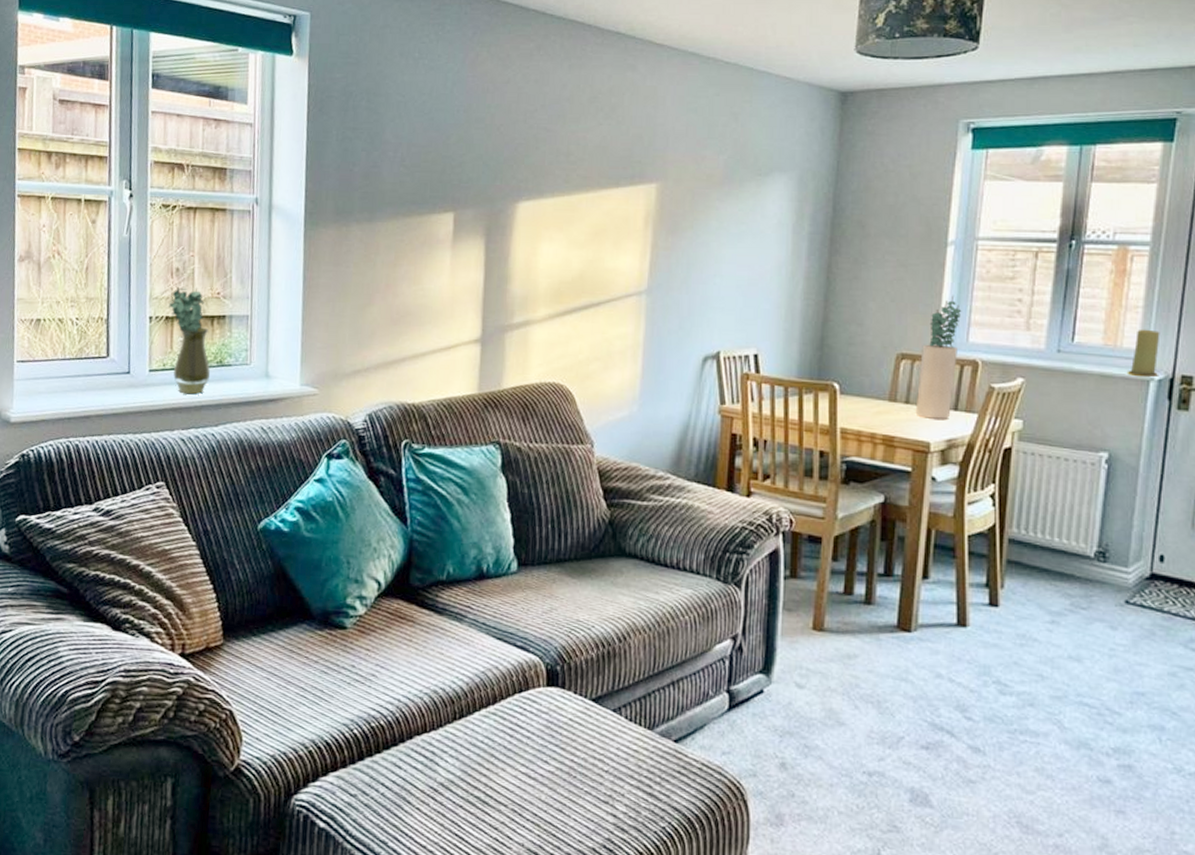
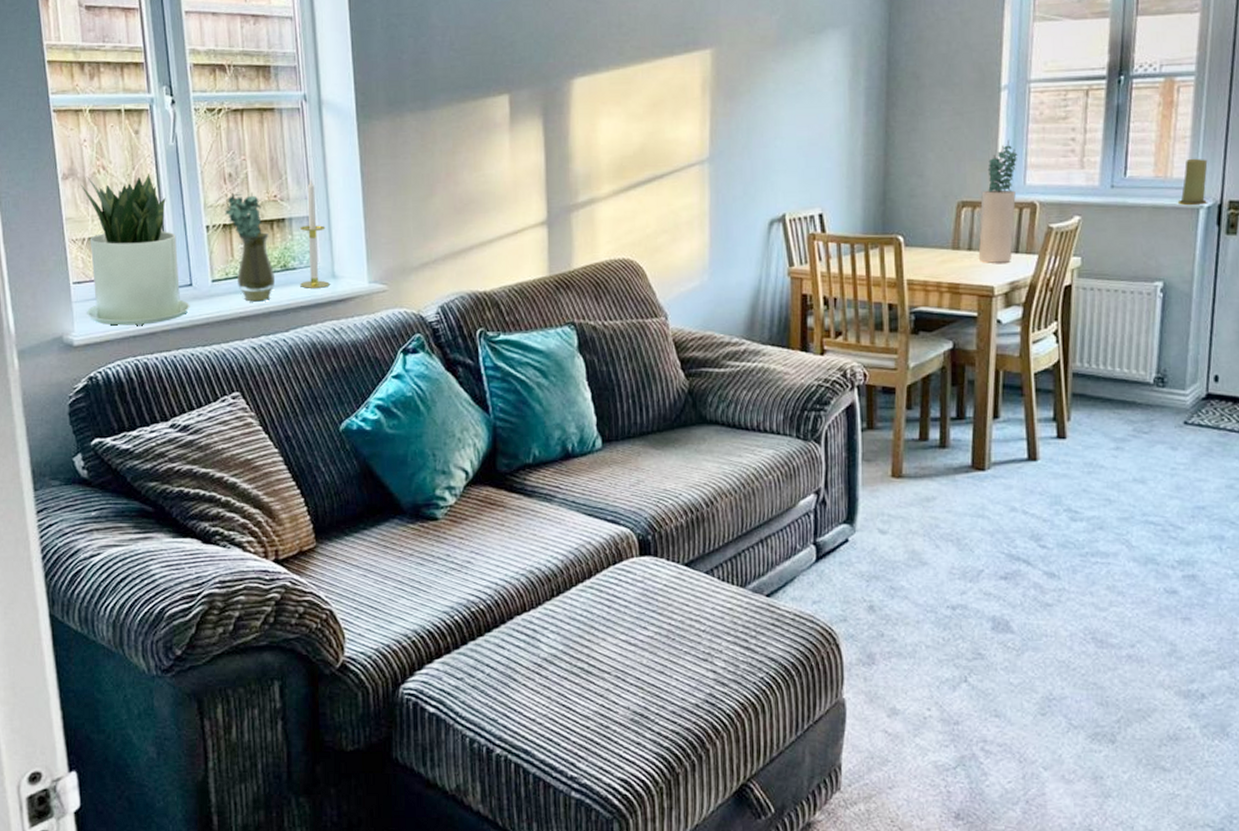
planter: none [26,260,126,408] -> present [80,174,190,326]
candle: none [233,279,264,387] -> present [299,178,330,288]

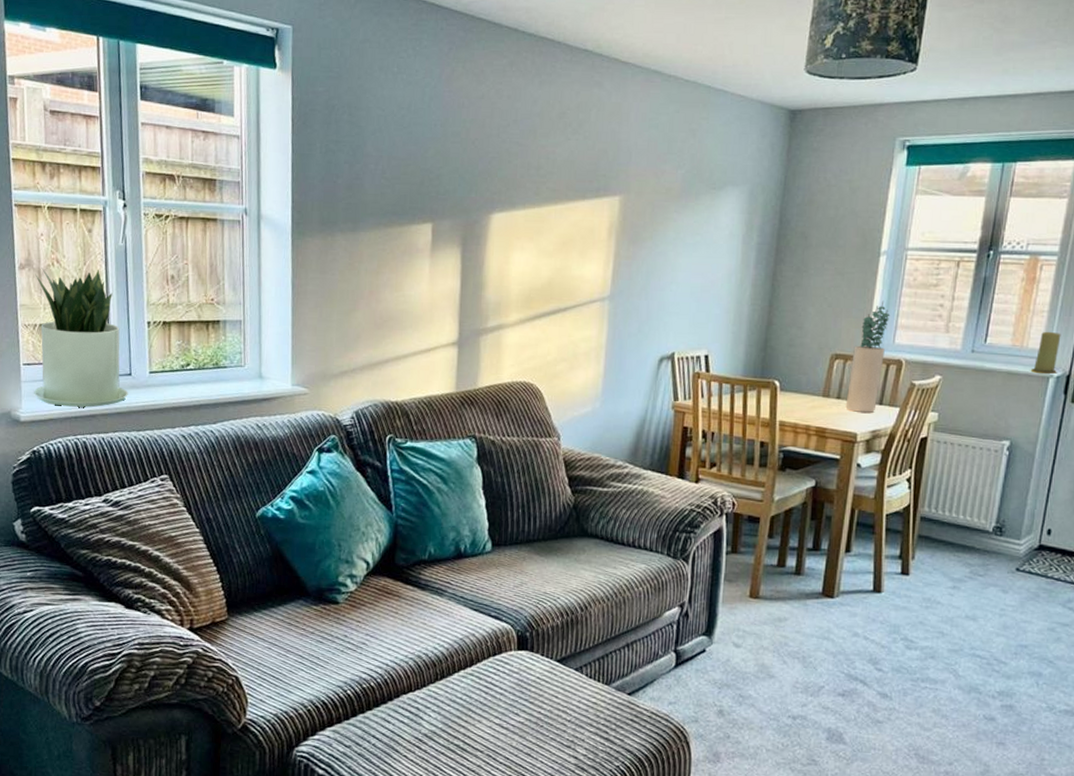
vase: present [225,189,276,302] -> none [166,290,208,395]
candle: present [299,178,330,288] -> none [229,286,256,387]

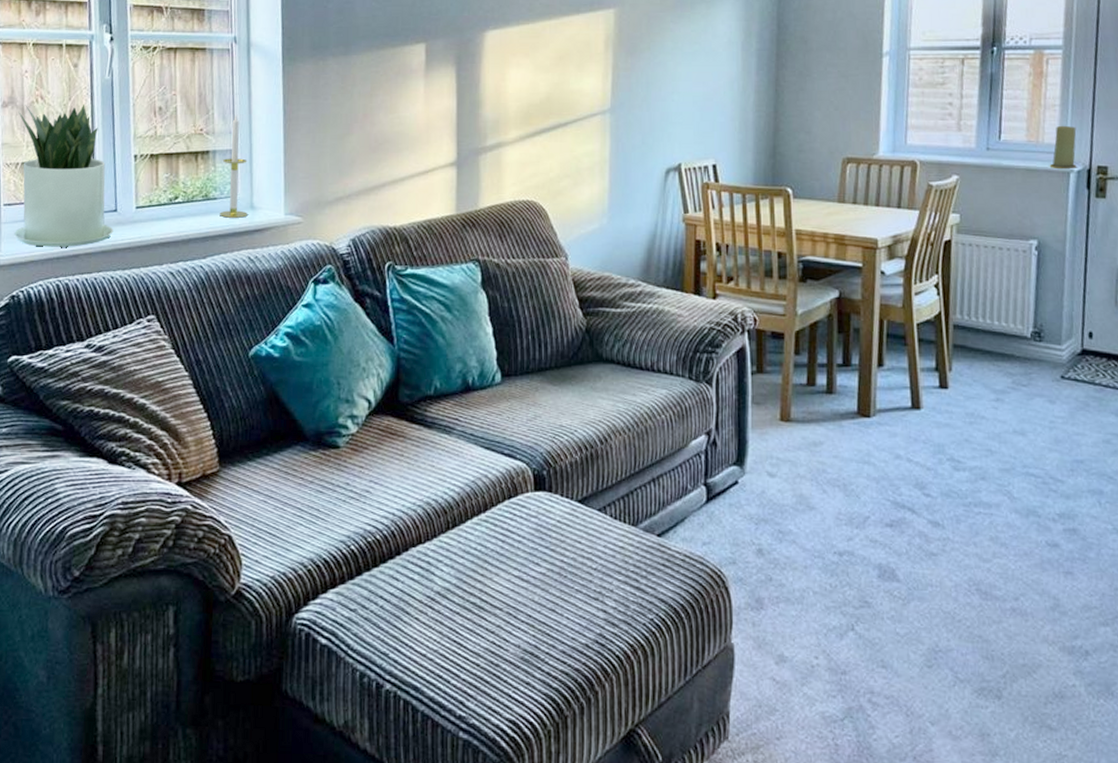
candle: none [229,286,256,387] -> present [220,114,248,218]
vase: present [845,301,890,413] -> none [862,102,899,217]

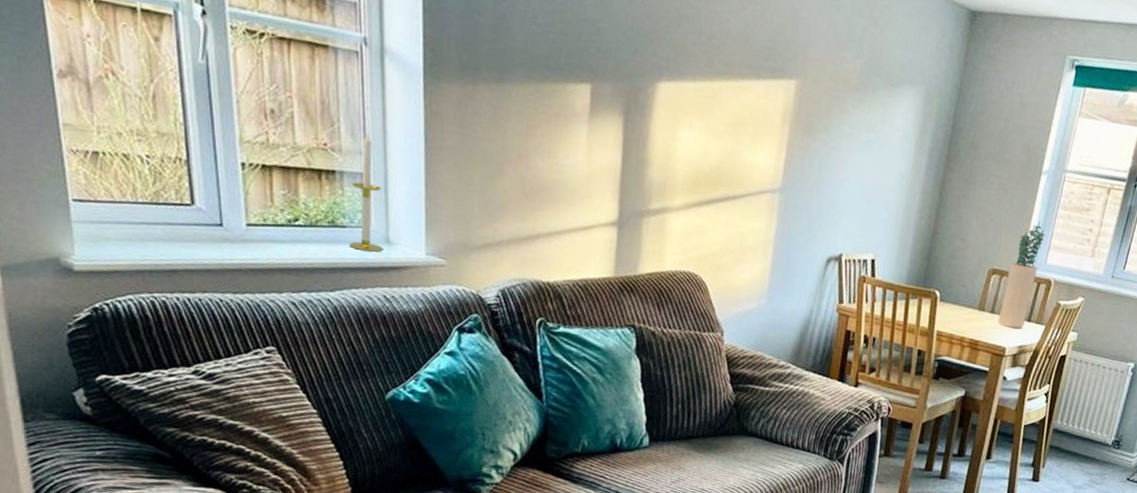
planter: present [14,104,114,247] -> none [82,79,220,261]
vase: none [862,102,899,217] -> present [998,220,1045,329]

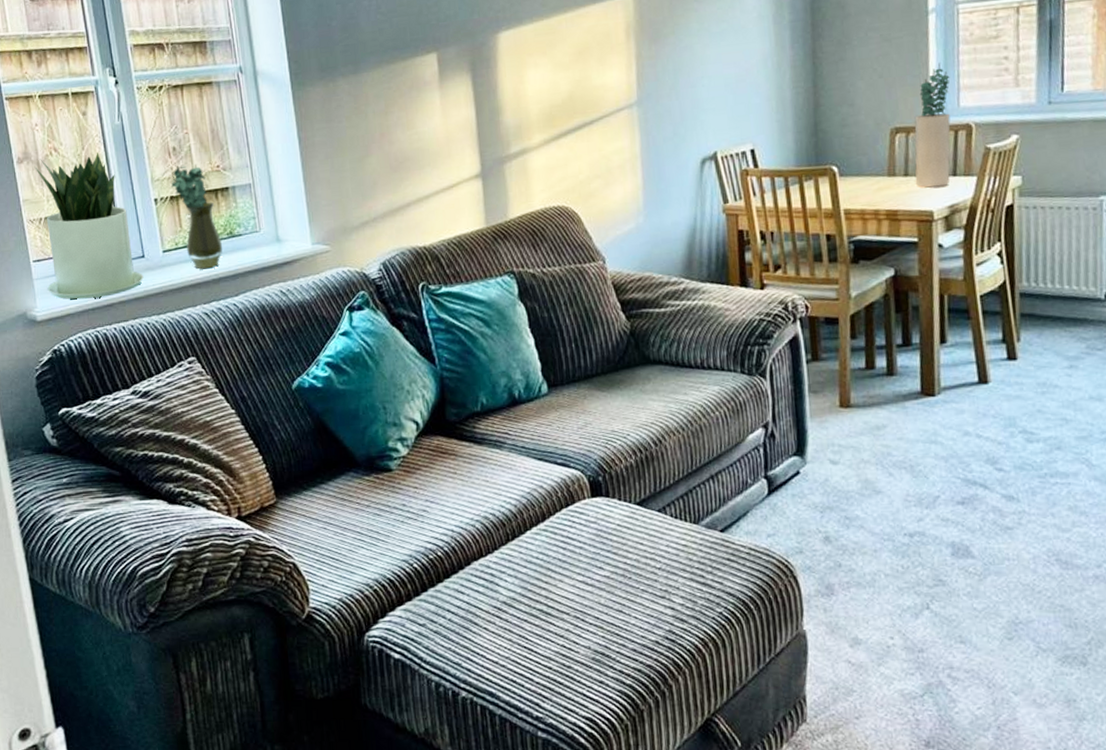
planter: none [82,79,220,261] -> present [34,152,144,300]
vase: none [265,127,322,256] -> present [171,163,223,269]
candle: present [349,132,383,252] -> none [242,147,275,254]

